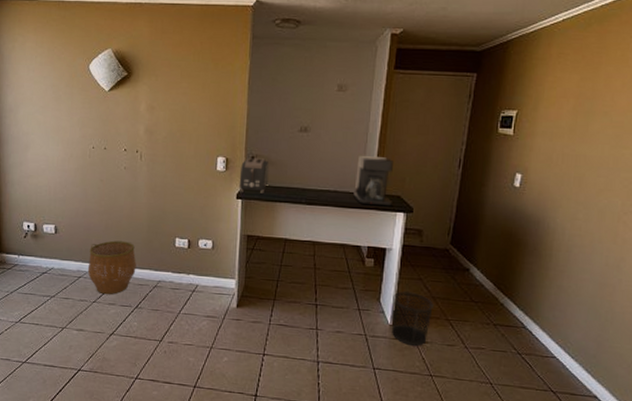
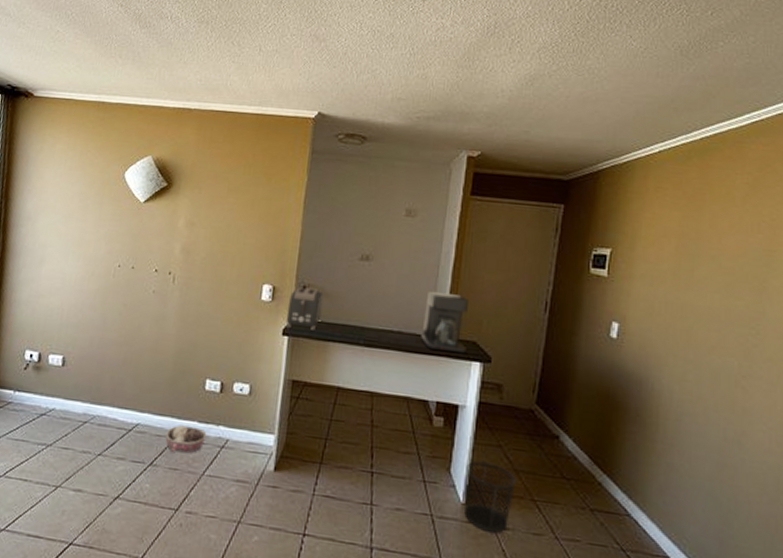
basket: present [87,240,136,295] -> none [95,378,156,447]
decorative basket: none [146,275,180,297] -> present [165,425,207,453]

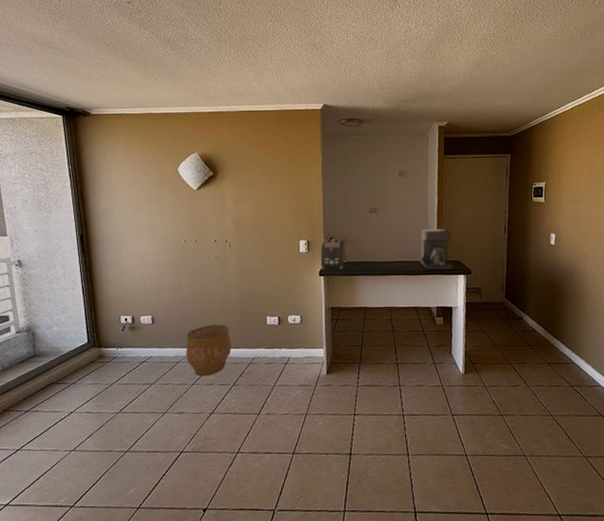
basket: none [95,378,156,447] -> present [185,324,231,377]
decorative basket: present [165,425,207,453] -> none [242,352,273,373]
waste bin: present [464,460,516,533] -> none [462,342,497,391]

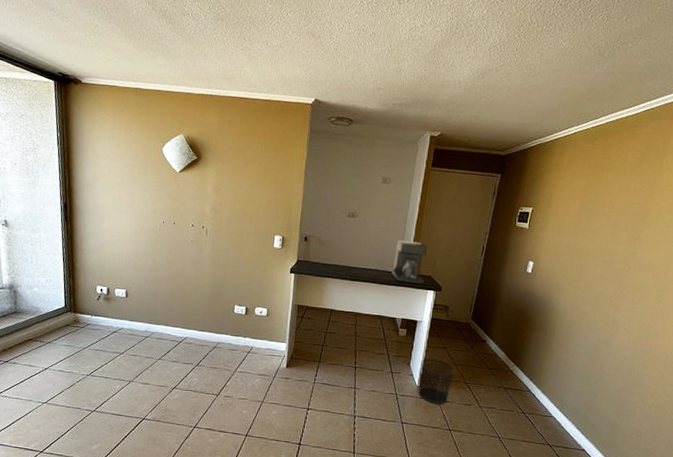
basket: present [185,324,231,377] -> none [154,305,199,354]
toaster: present [320,238,346,270] -> none [292,237,320,269]
waste bin: none [462,342,497,391] -> present [419,357,455,405]

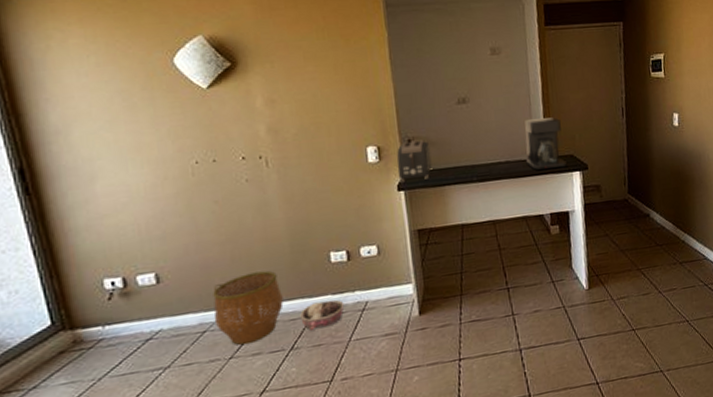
basket: none [154,305,199,354] -> present [213,270,284,345]
decorative basket: none [207,337,237,357] -> present [300,299,345,330]
toaster: none [292,237,320,269] -> present [397,139,432,182]
waste bin: present [419,357,455,405] -> none [584,250,624,306]

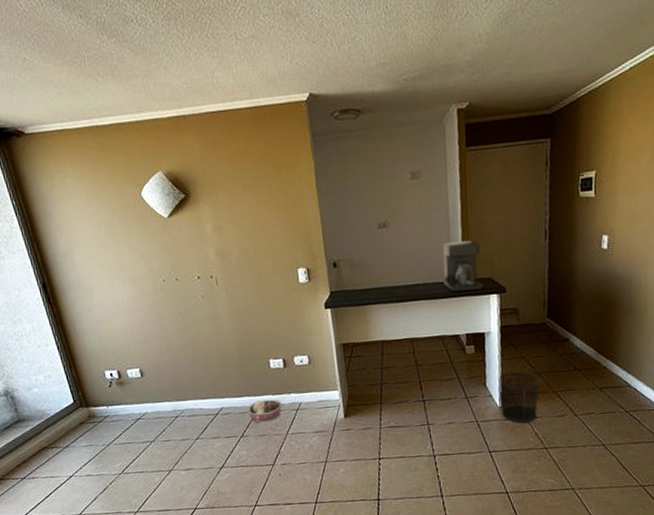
basket: present [213,270,284,345] -> none [181,372,234,430]
toaster: present [397,139,432,182] -> none [324,262,355,301]
waste bin: none [584,250,624,306] -> present [498,370,539,424]

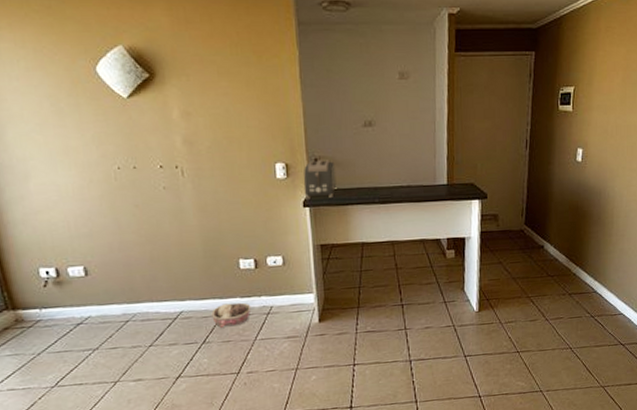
toaster: none [324,262,355,301] -> present [303,159,337,199]
coffee maker: present [443,240,485,293] -> none [427,145,468,197]
waste bin: present [498,370,539,424] -> none [476,276,514,329]

